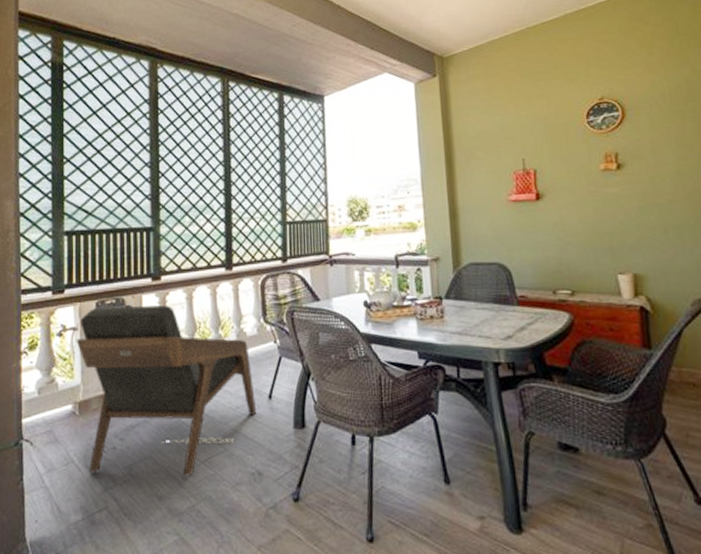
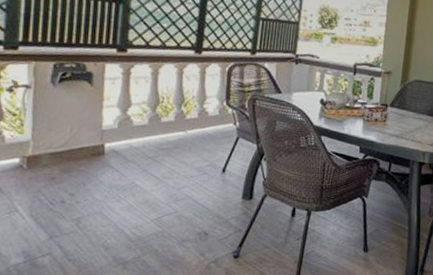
lounge chair: present [76,305,257,477] -> none [28,69,210,232]

